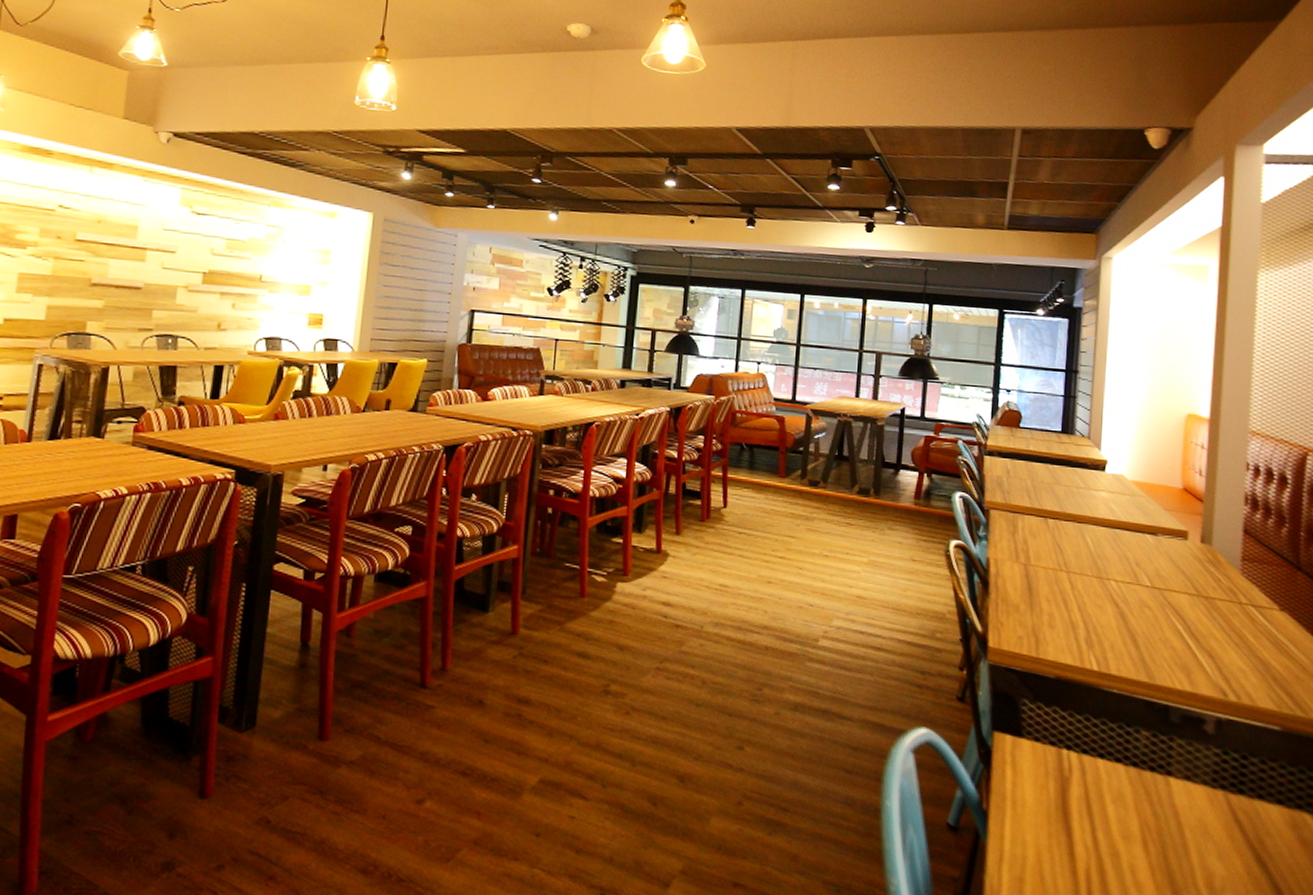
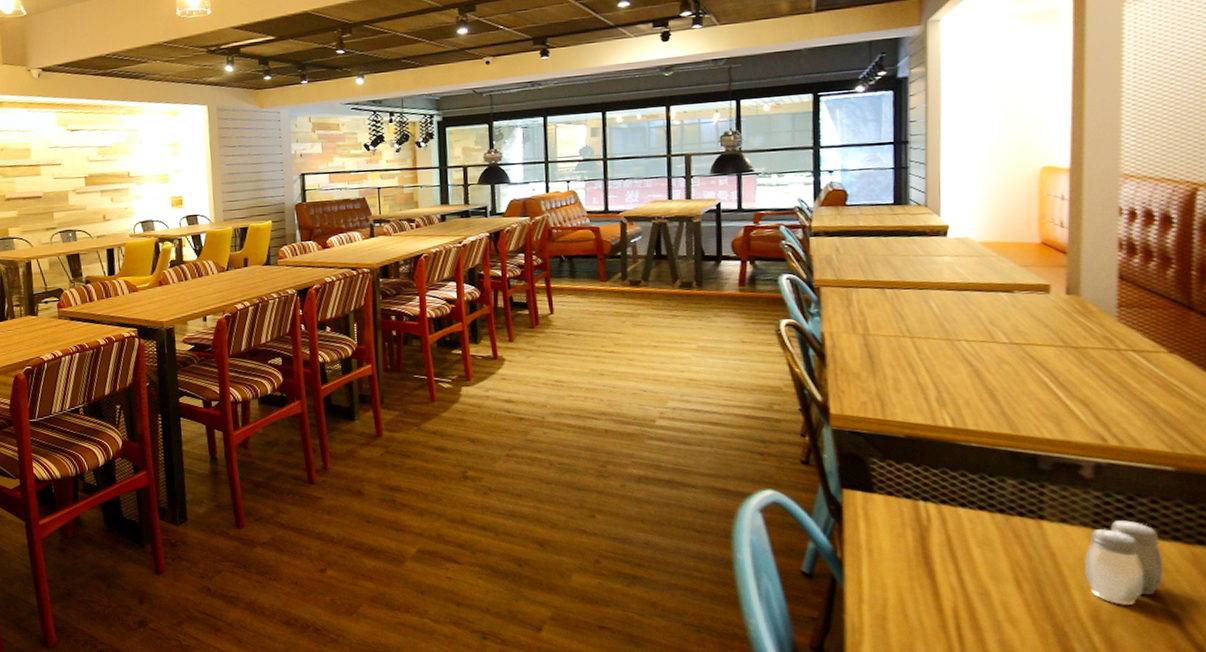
salt and pepper shaker: none [1203,780,1269,871] -> present [1085,520,1164,605]

